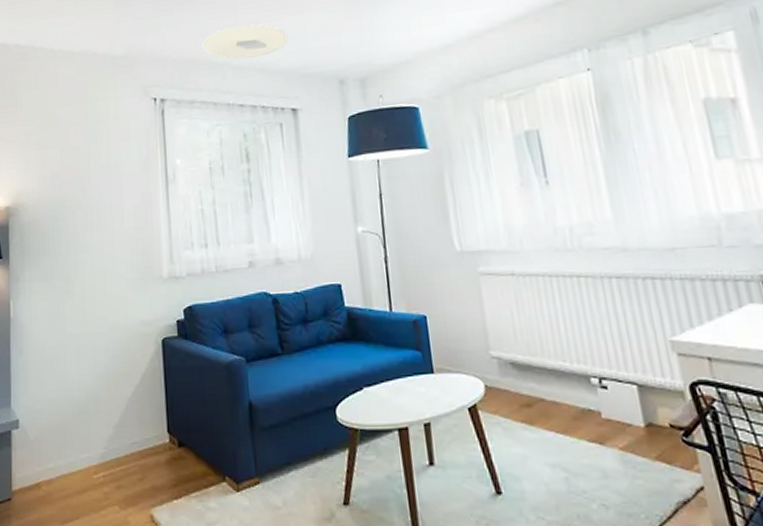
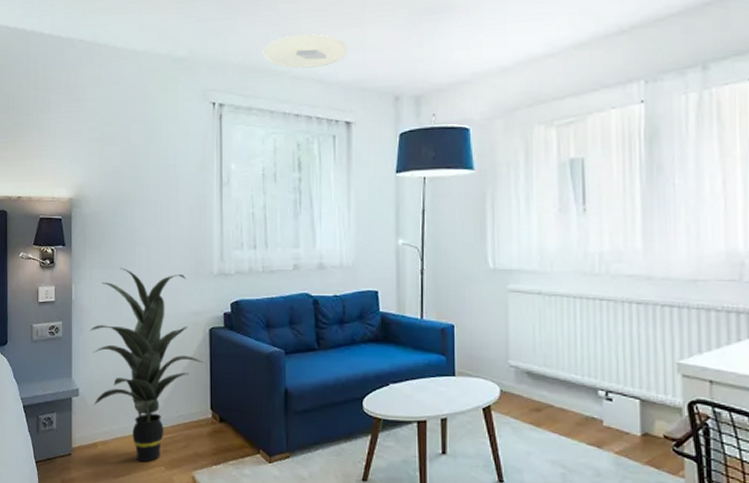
indoor plant: none [30,278,158,503] -> present [89,267,204,463]

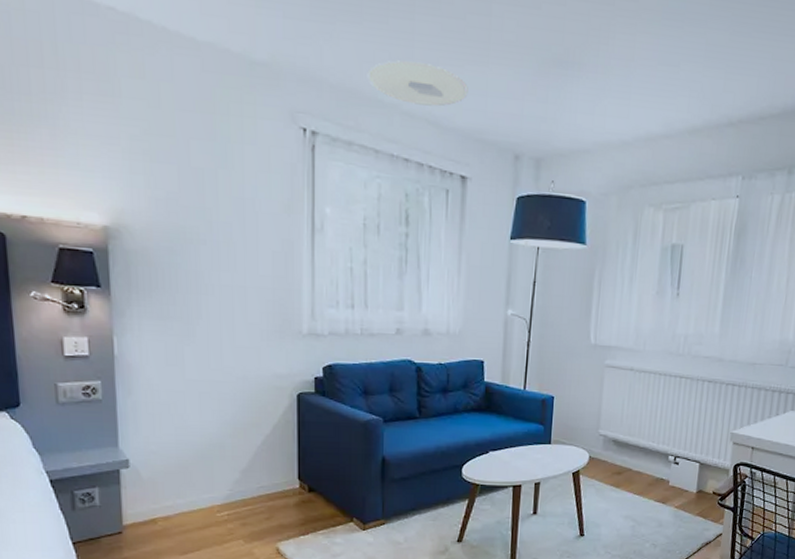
indoor plant: present [89,267,204,463] -> none [141,319,291,537]

